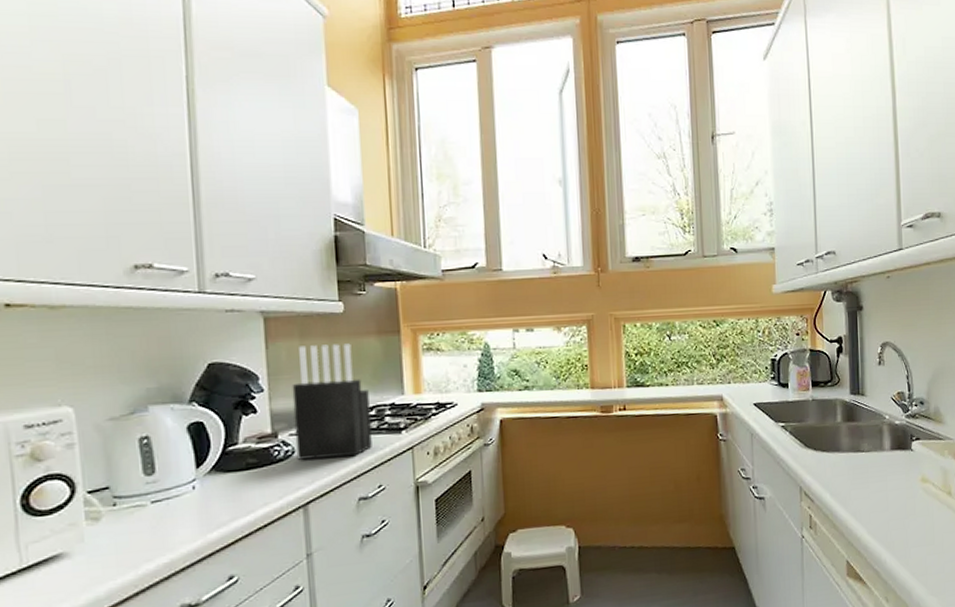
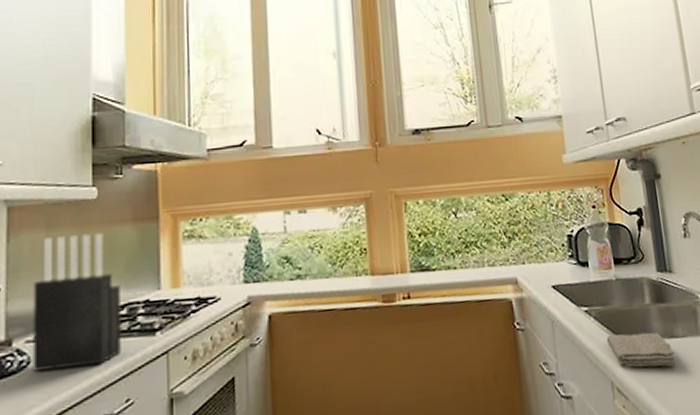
washcloth: none [799,446,859,476] -> present [606,332,676,368]

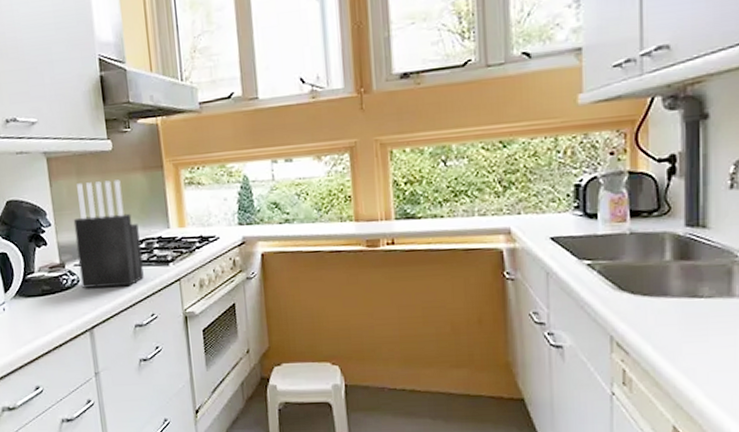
washcloth: present [606,332,676,368] -> none [610,289,695,326]

